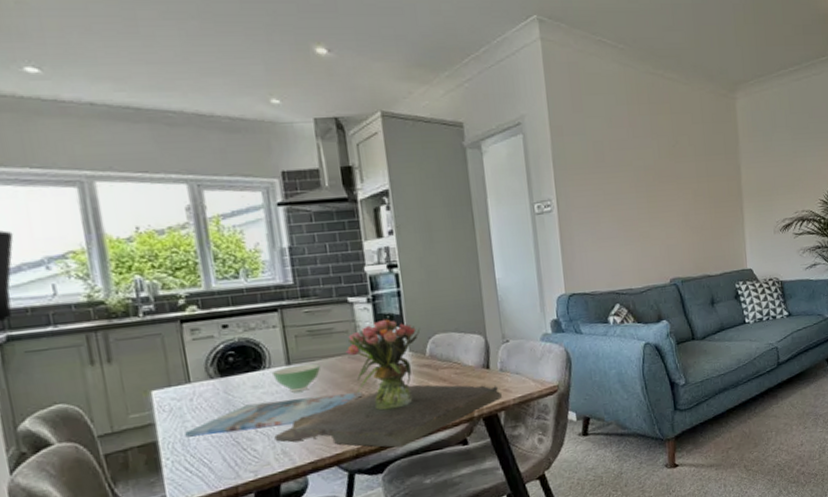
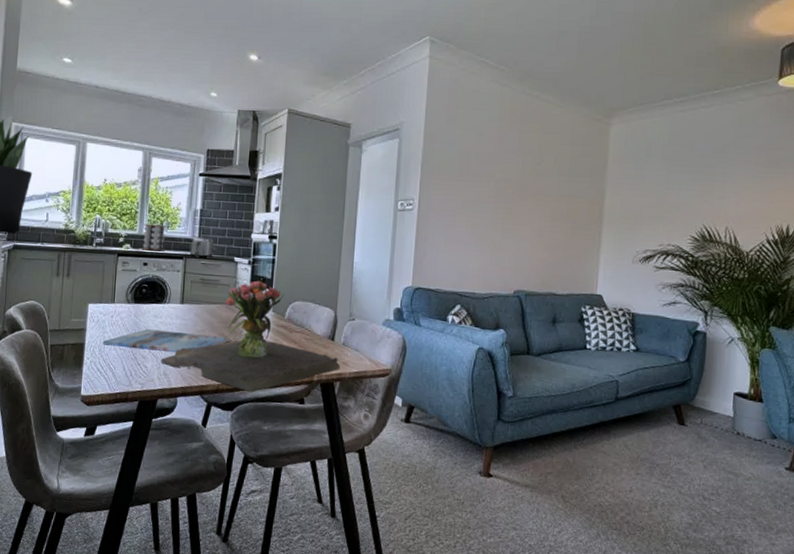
spice rack: none [211,269,250,311] -> present [141,220,166,253]
bowl: present [273,364,321,393] -> none [170,305,205,327]
toaster: none [285,279,318,307] -> present [190,236,214,258]

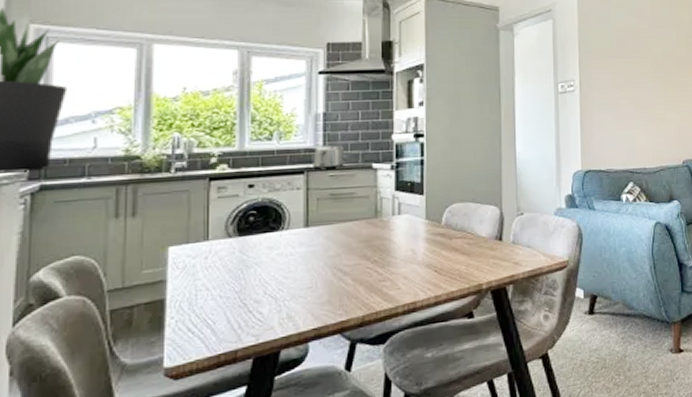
magazine: present [103,329,231,352] -> none [194,258,375,296]
spice rack: present [141,220,166,253] -> none [244,131,278,171]
flower arrangement: present [161,280,340,393] -> none [282,186,511,318]

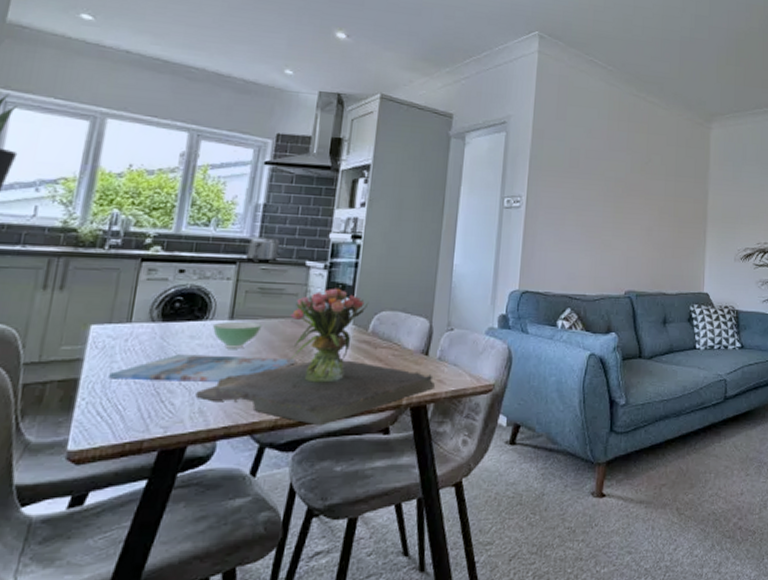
magazine: none [194,258,375,296] -> present [109,354,296,382]
flower arrangement: none [282,186,511,318] -> present [195,288,435,426]
bowl: none [290,227,338,255] -> present [213,321,263,349]

